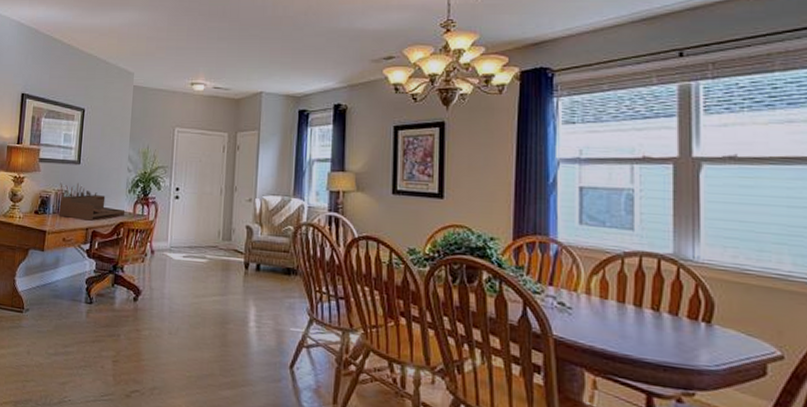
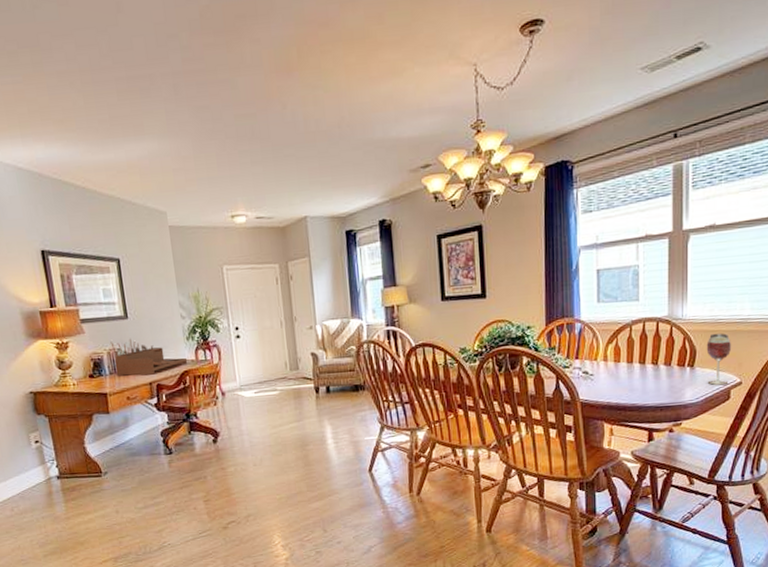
wineglass: none [729,286,767,356] -> present [706,333,732,386]

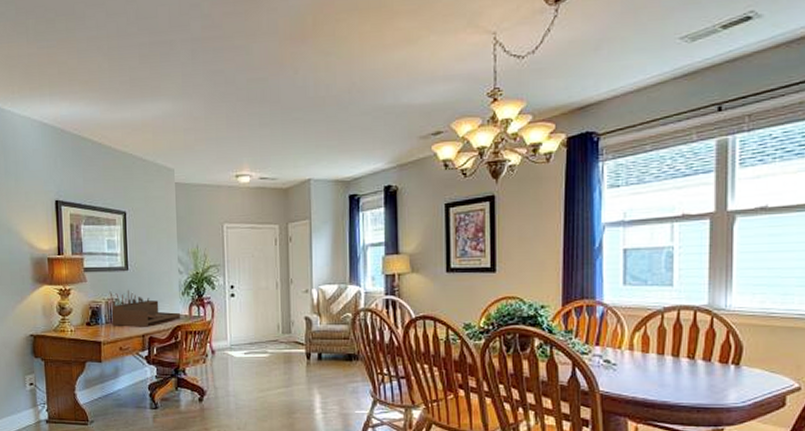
wineglass: present [706,333,732,386] -> none [755,328,788,389]

